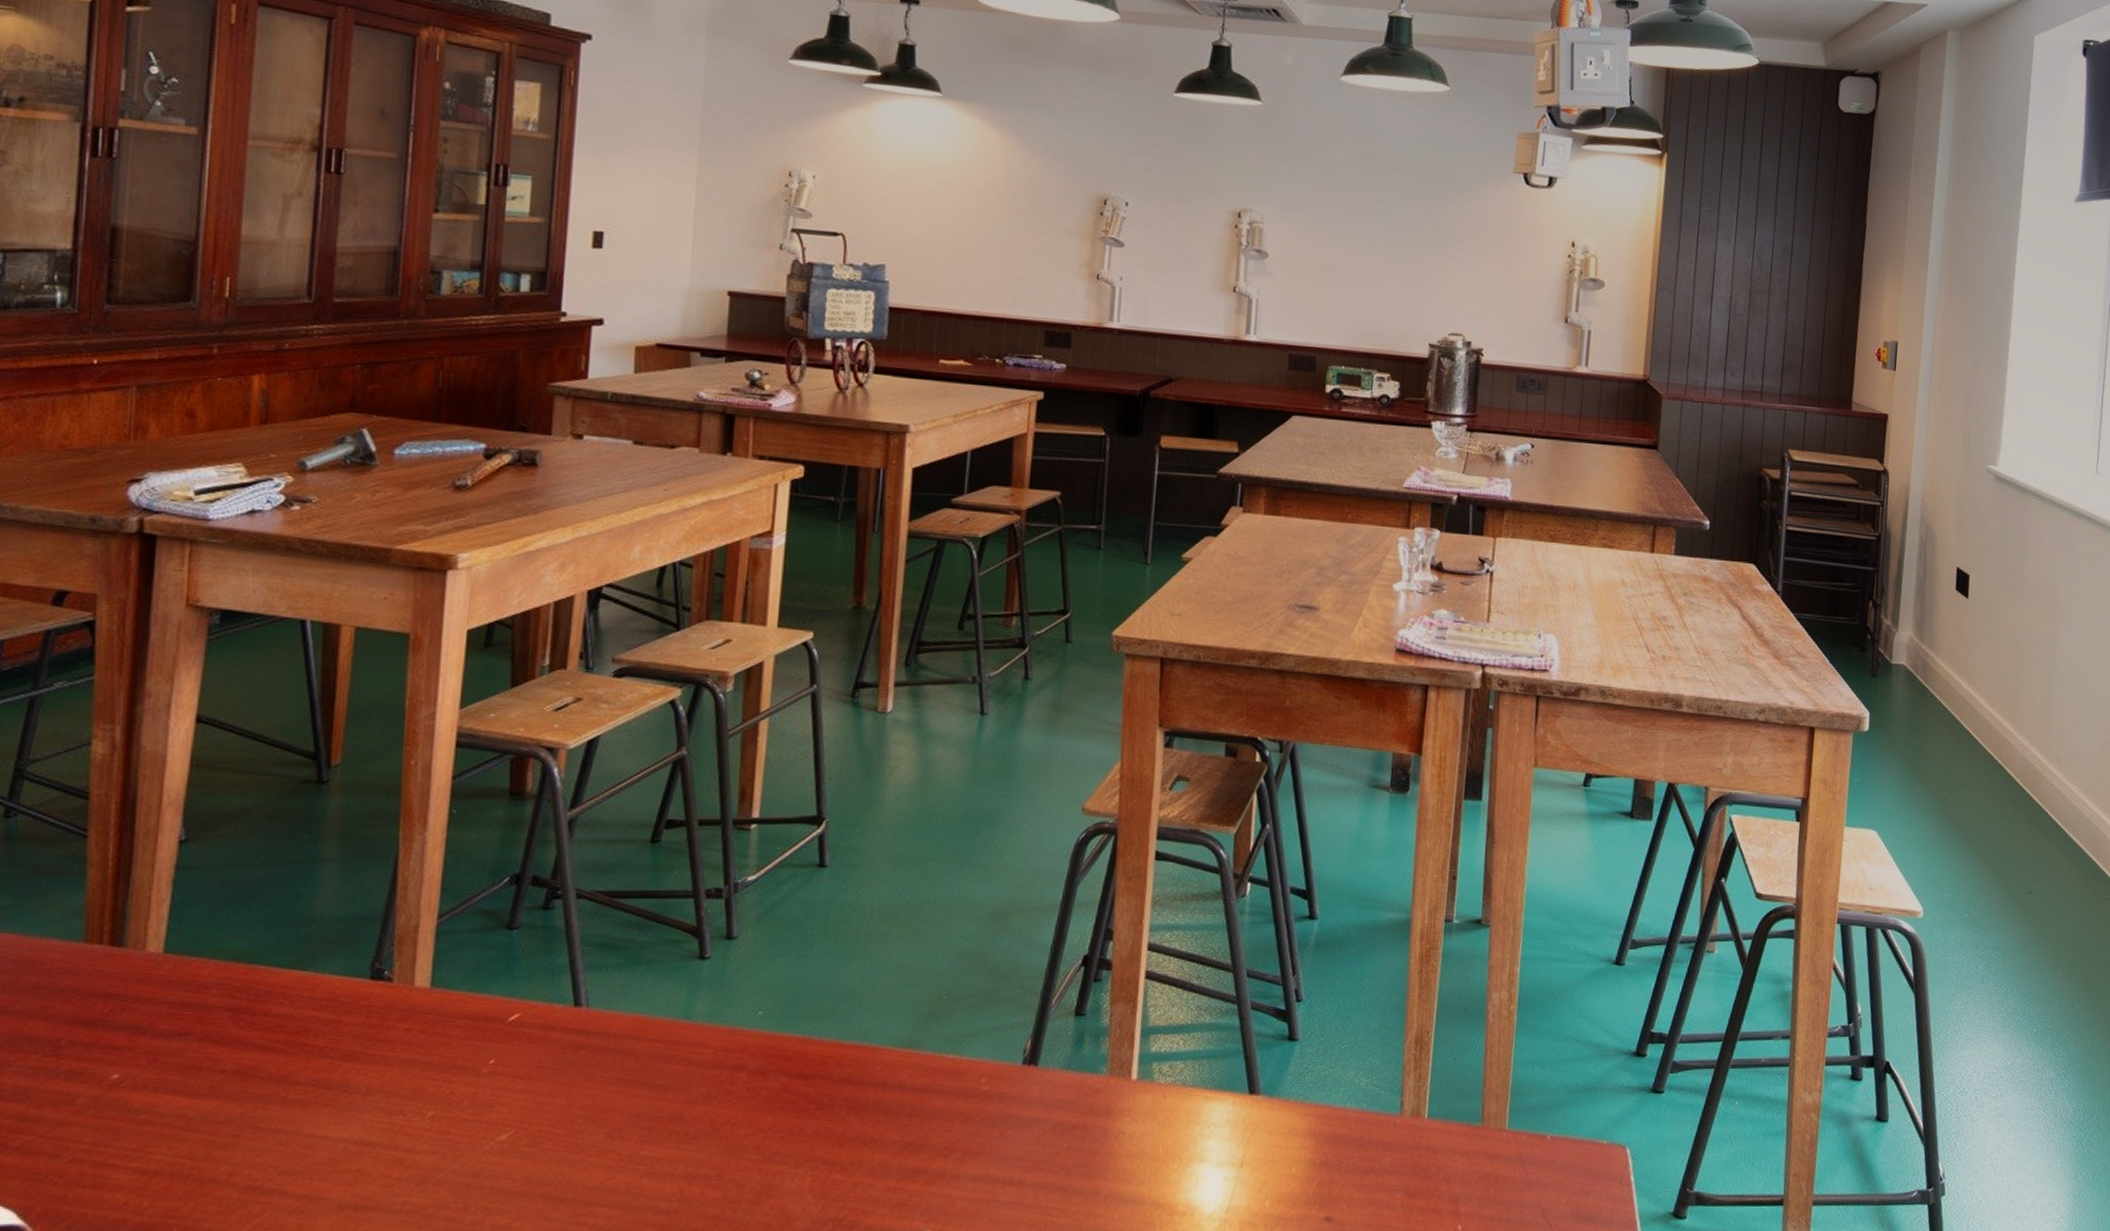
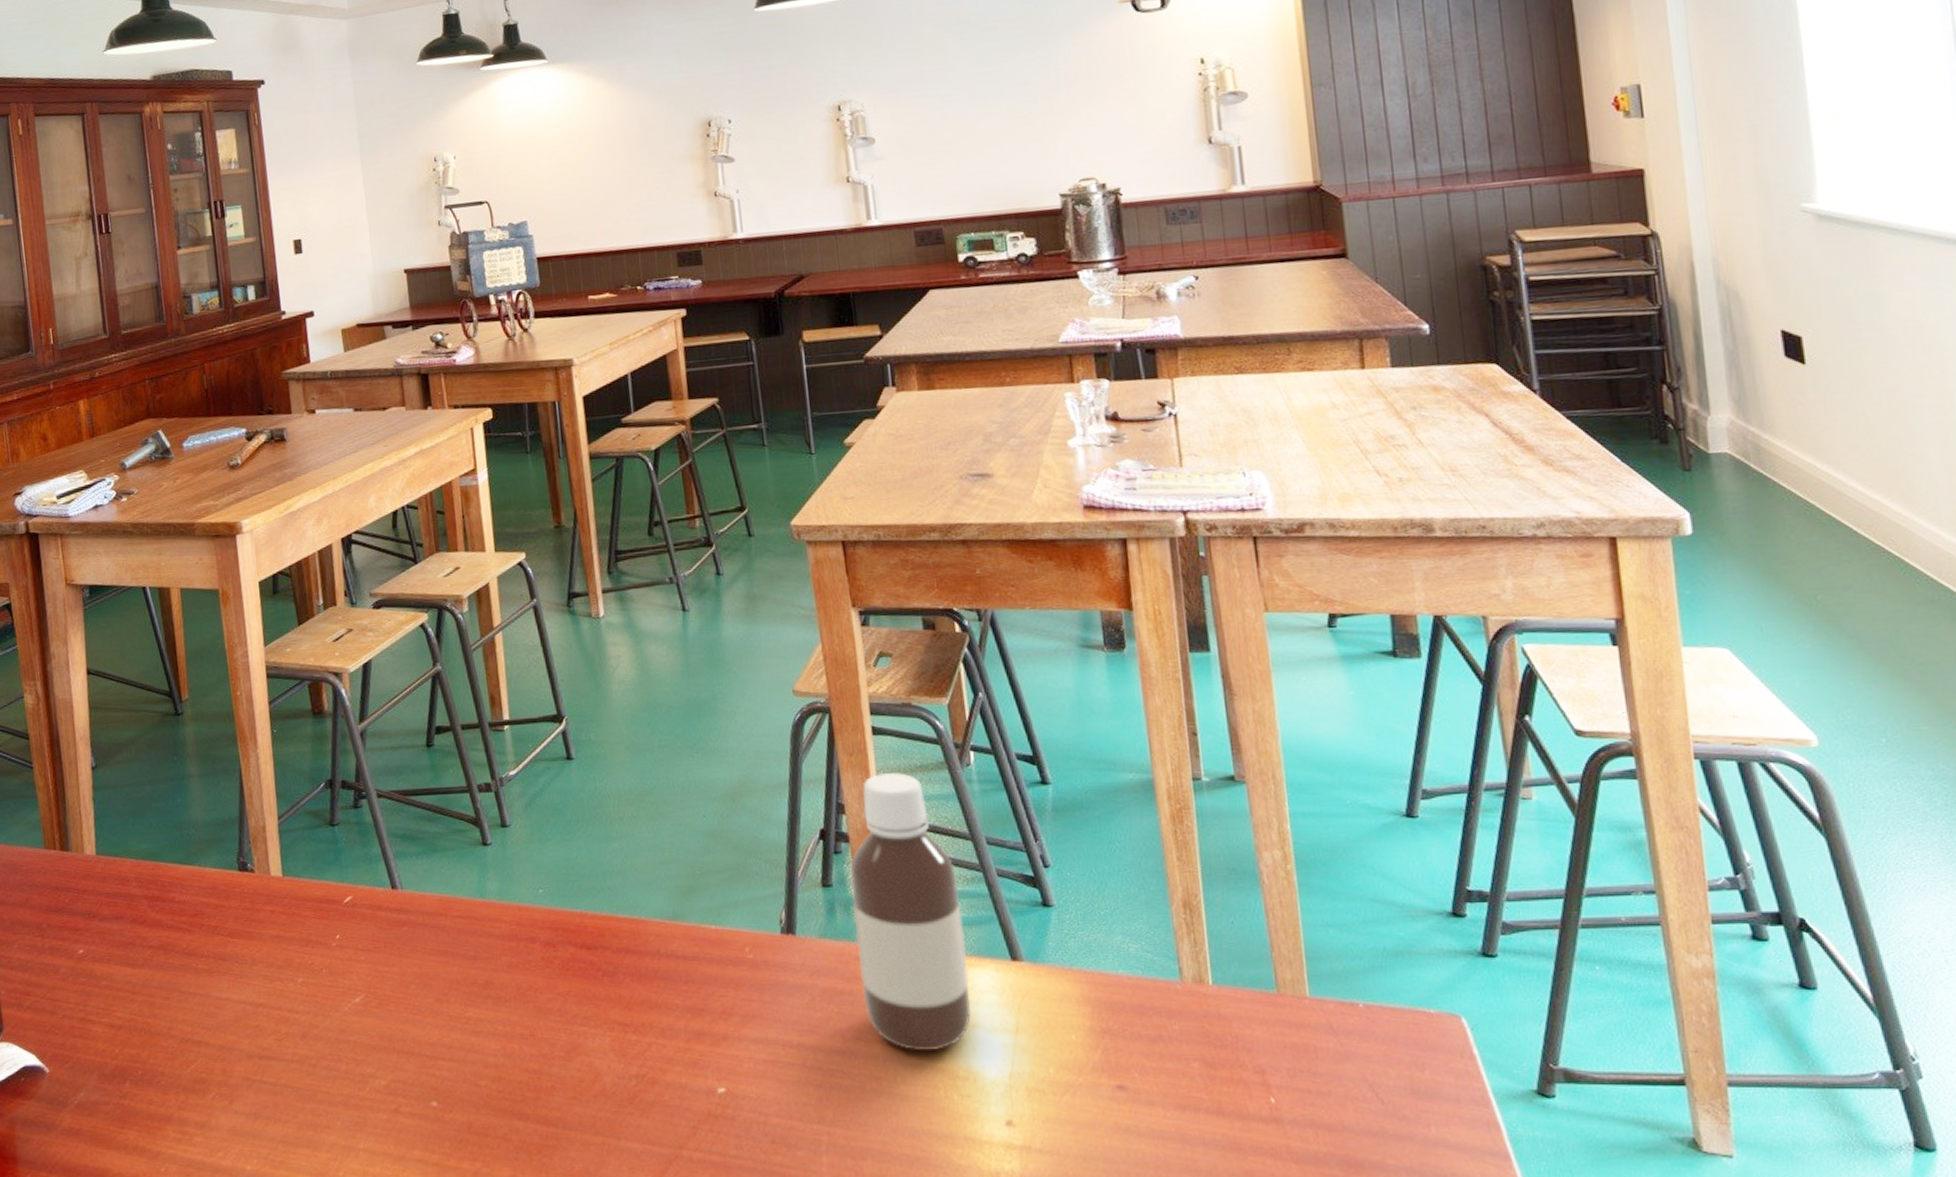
bottle: none [1096,899,1212,1187] -> present [850,772,972,1052]

